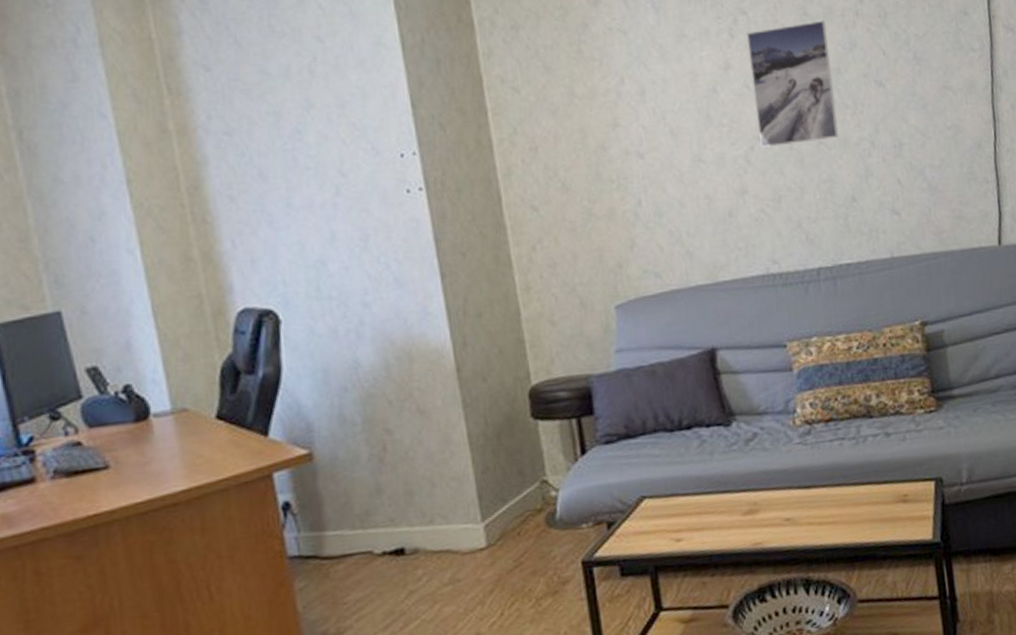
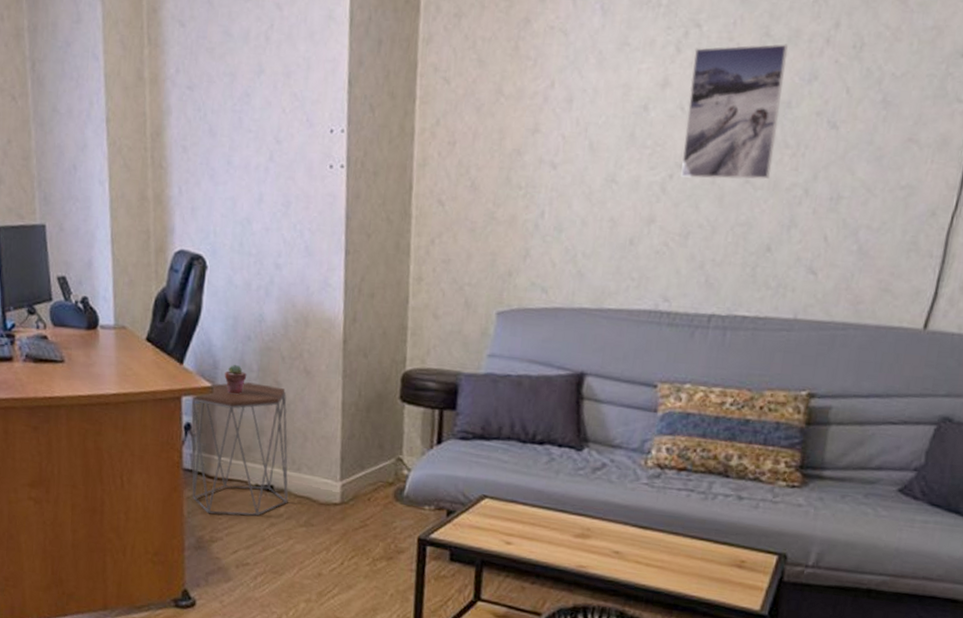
side table: none [286,435,425,602] -> present [191,382,288,516]
potted succulent: none [322,421,351,457] -> present [224,364,247,395]

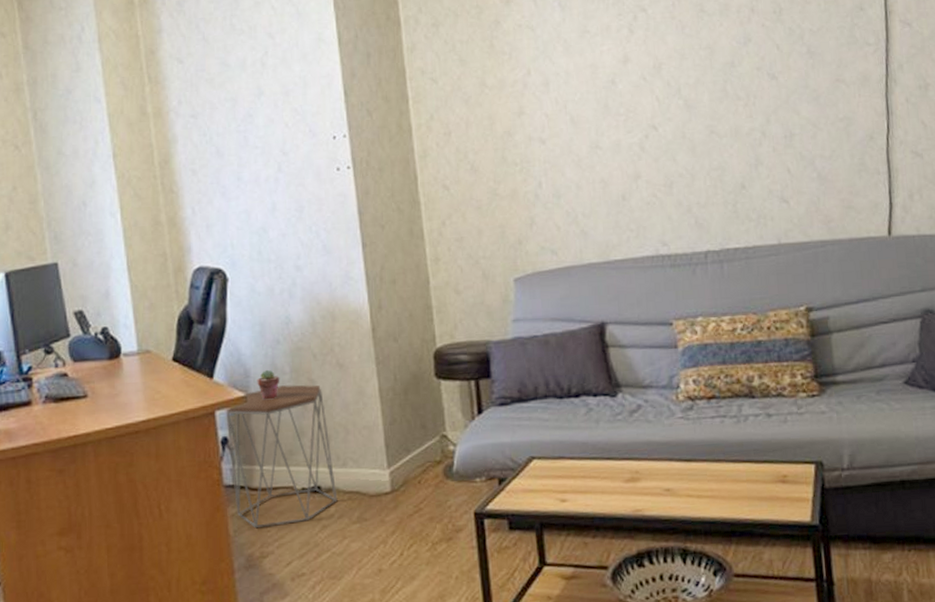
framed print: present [681,44,788,180] -> none [646,16,730,136]

